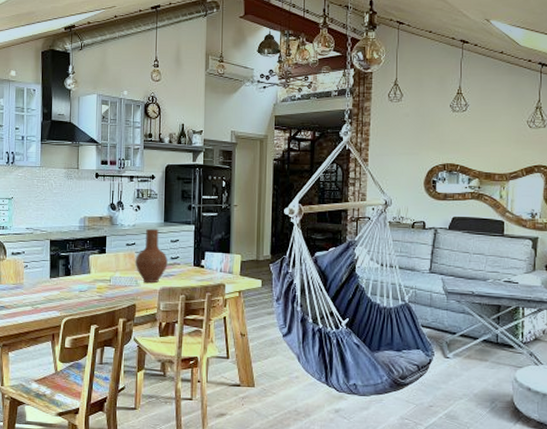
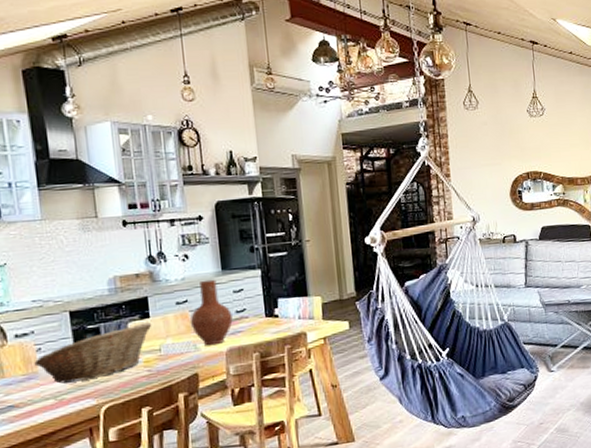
fruit basket: none [22,257,107,296] -> present [34,322,152,384]

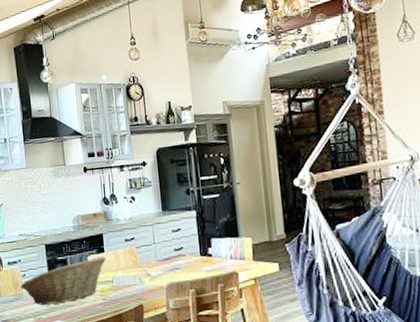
vase: present [190,279,233,346] -> none [136,219,172,280]

